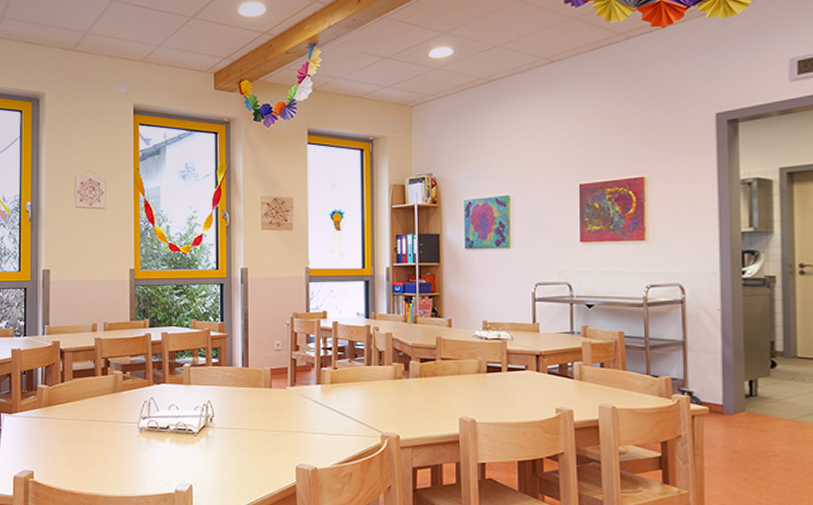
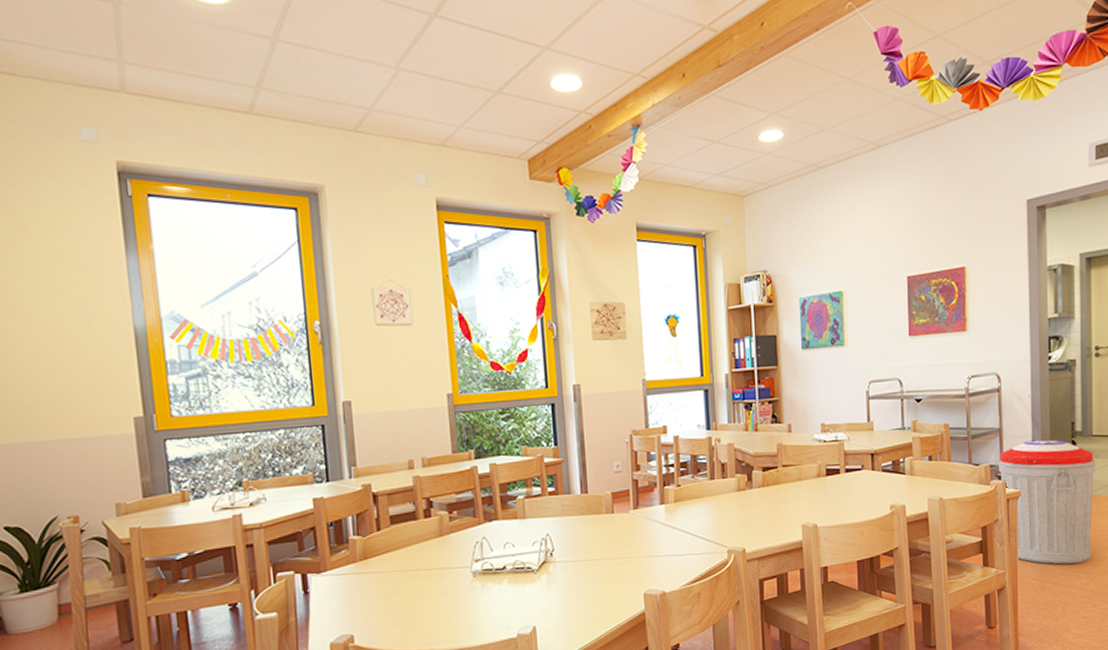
trash can: none [681,356,802,493] -> present [998,440,1096,565]

